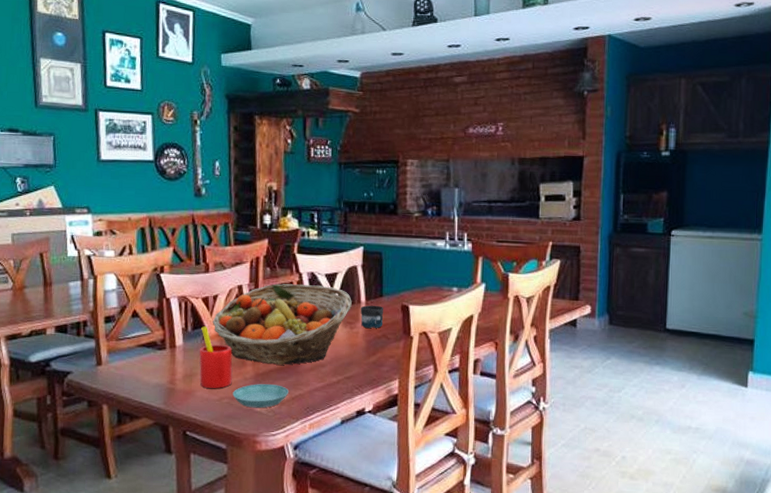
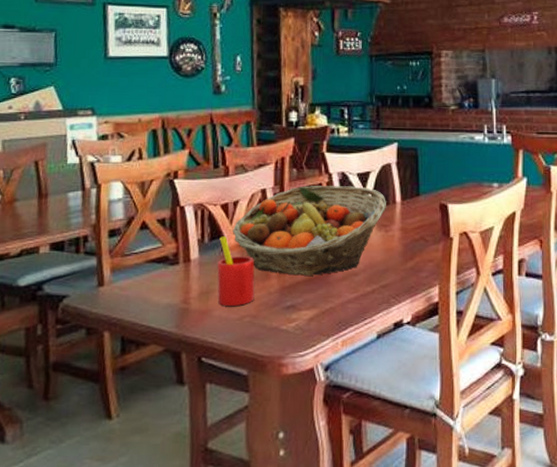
saucer: present [232,384,289,408] -> none [255,298,319,326]
mug: present [361,305,384,329] -> none [396,205,421,231]

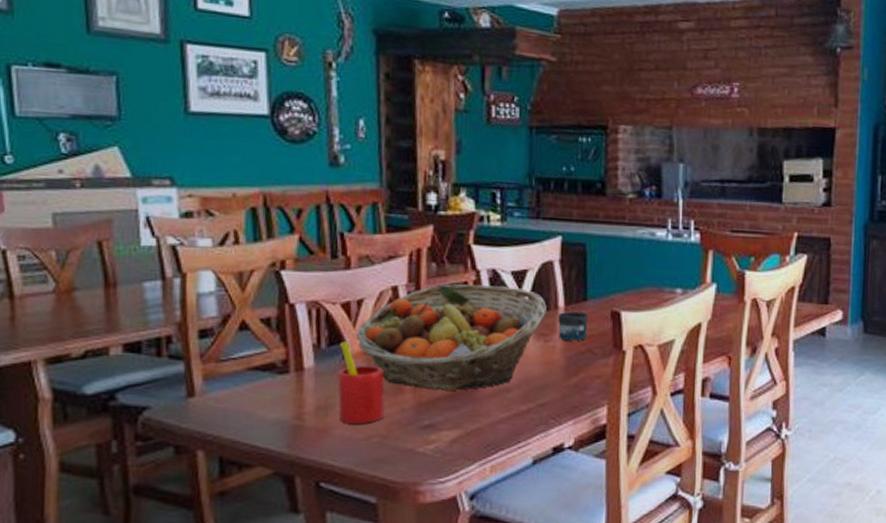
mug: none [396,205,421,231] -> present [558,311,589,342]

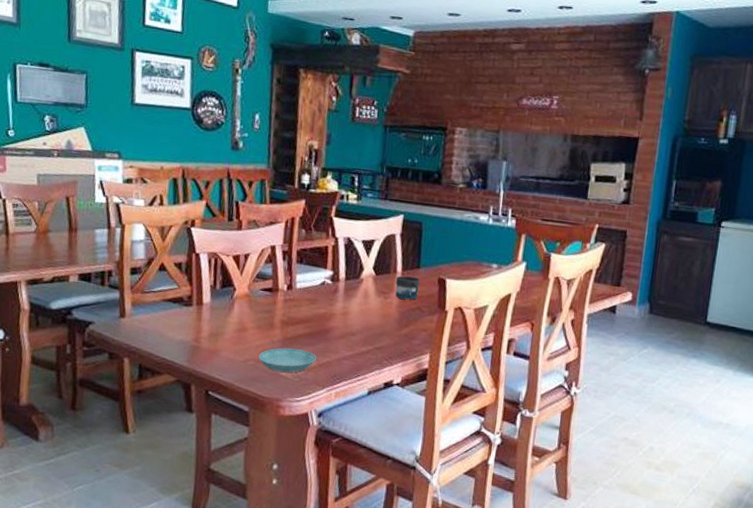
straw: present [337,341,385,425] -> none [225,285,261,350]
fruit basket: present [355,284,547,391] -> none [242,246,388,331]
saucer: none [385,416,463,448] -> present [258,348,317,373]

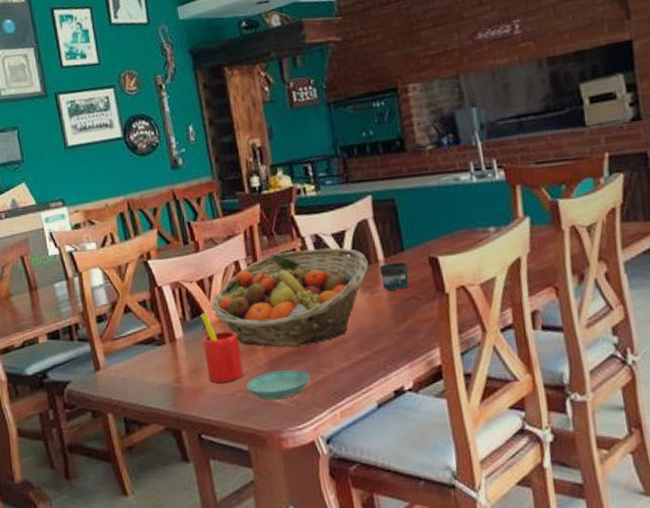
straw: none [225,285,261,350] -> present [200,313,244,384]
fruit basket: none [242,246,388,331] -> present [211,248,369,348]

